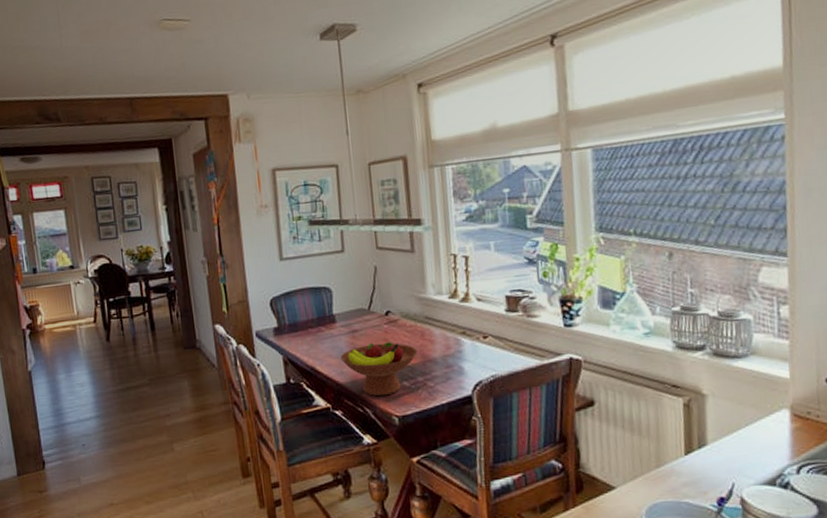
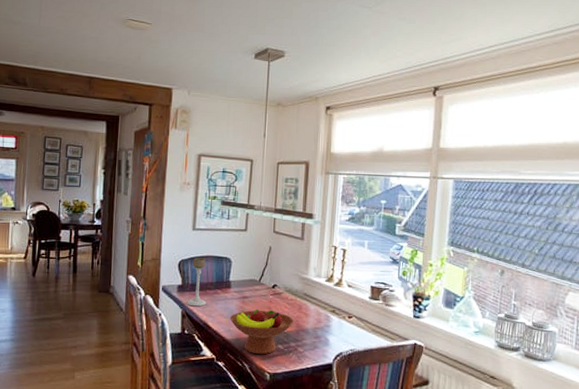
candle holder: none [286,291,310,351] -> present [187,257,206,307]

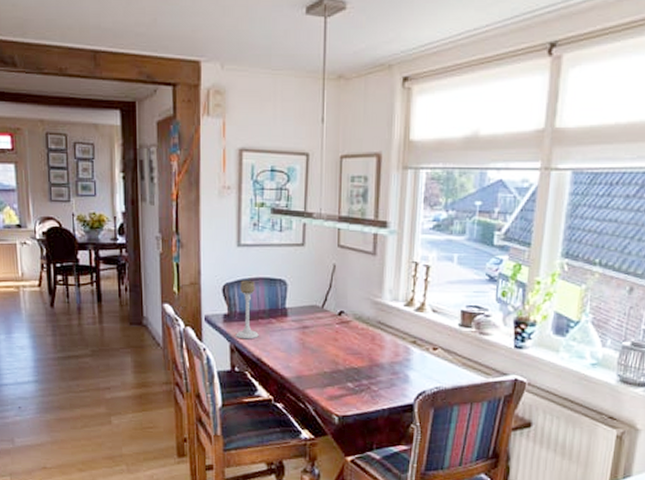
fruit bowl: present [229,308,294,355] -> none [287,340,366,395]

